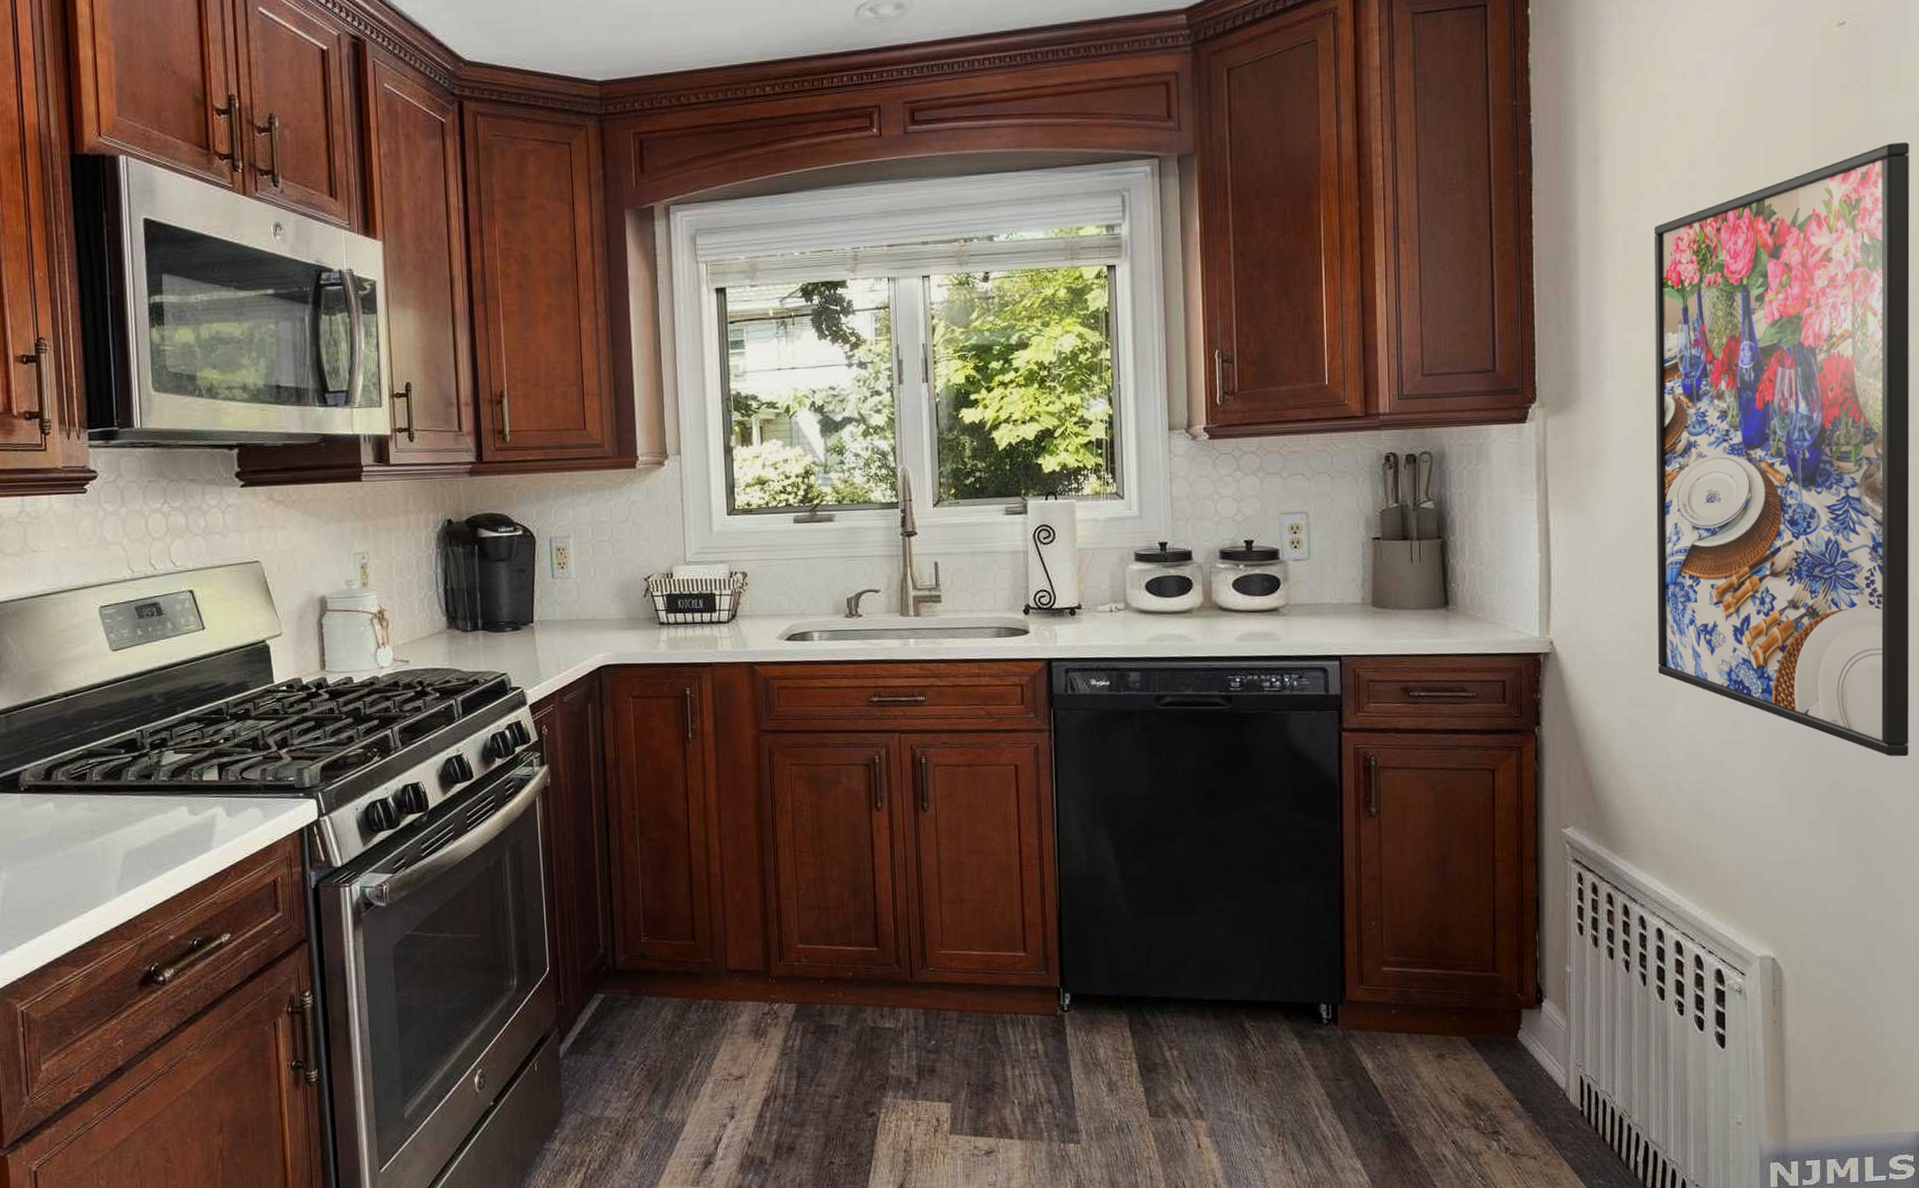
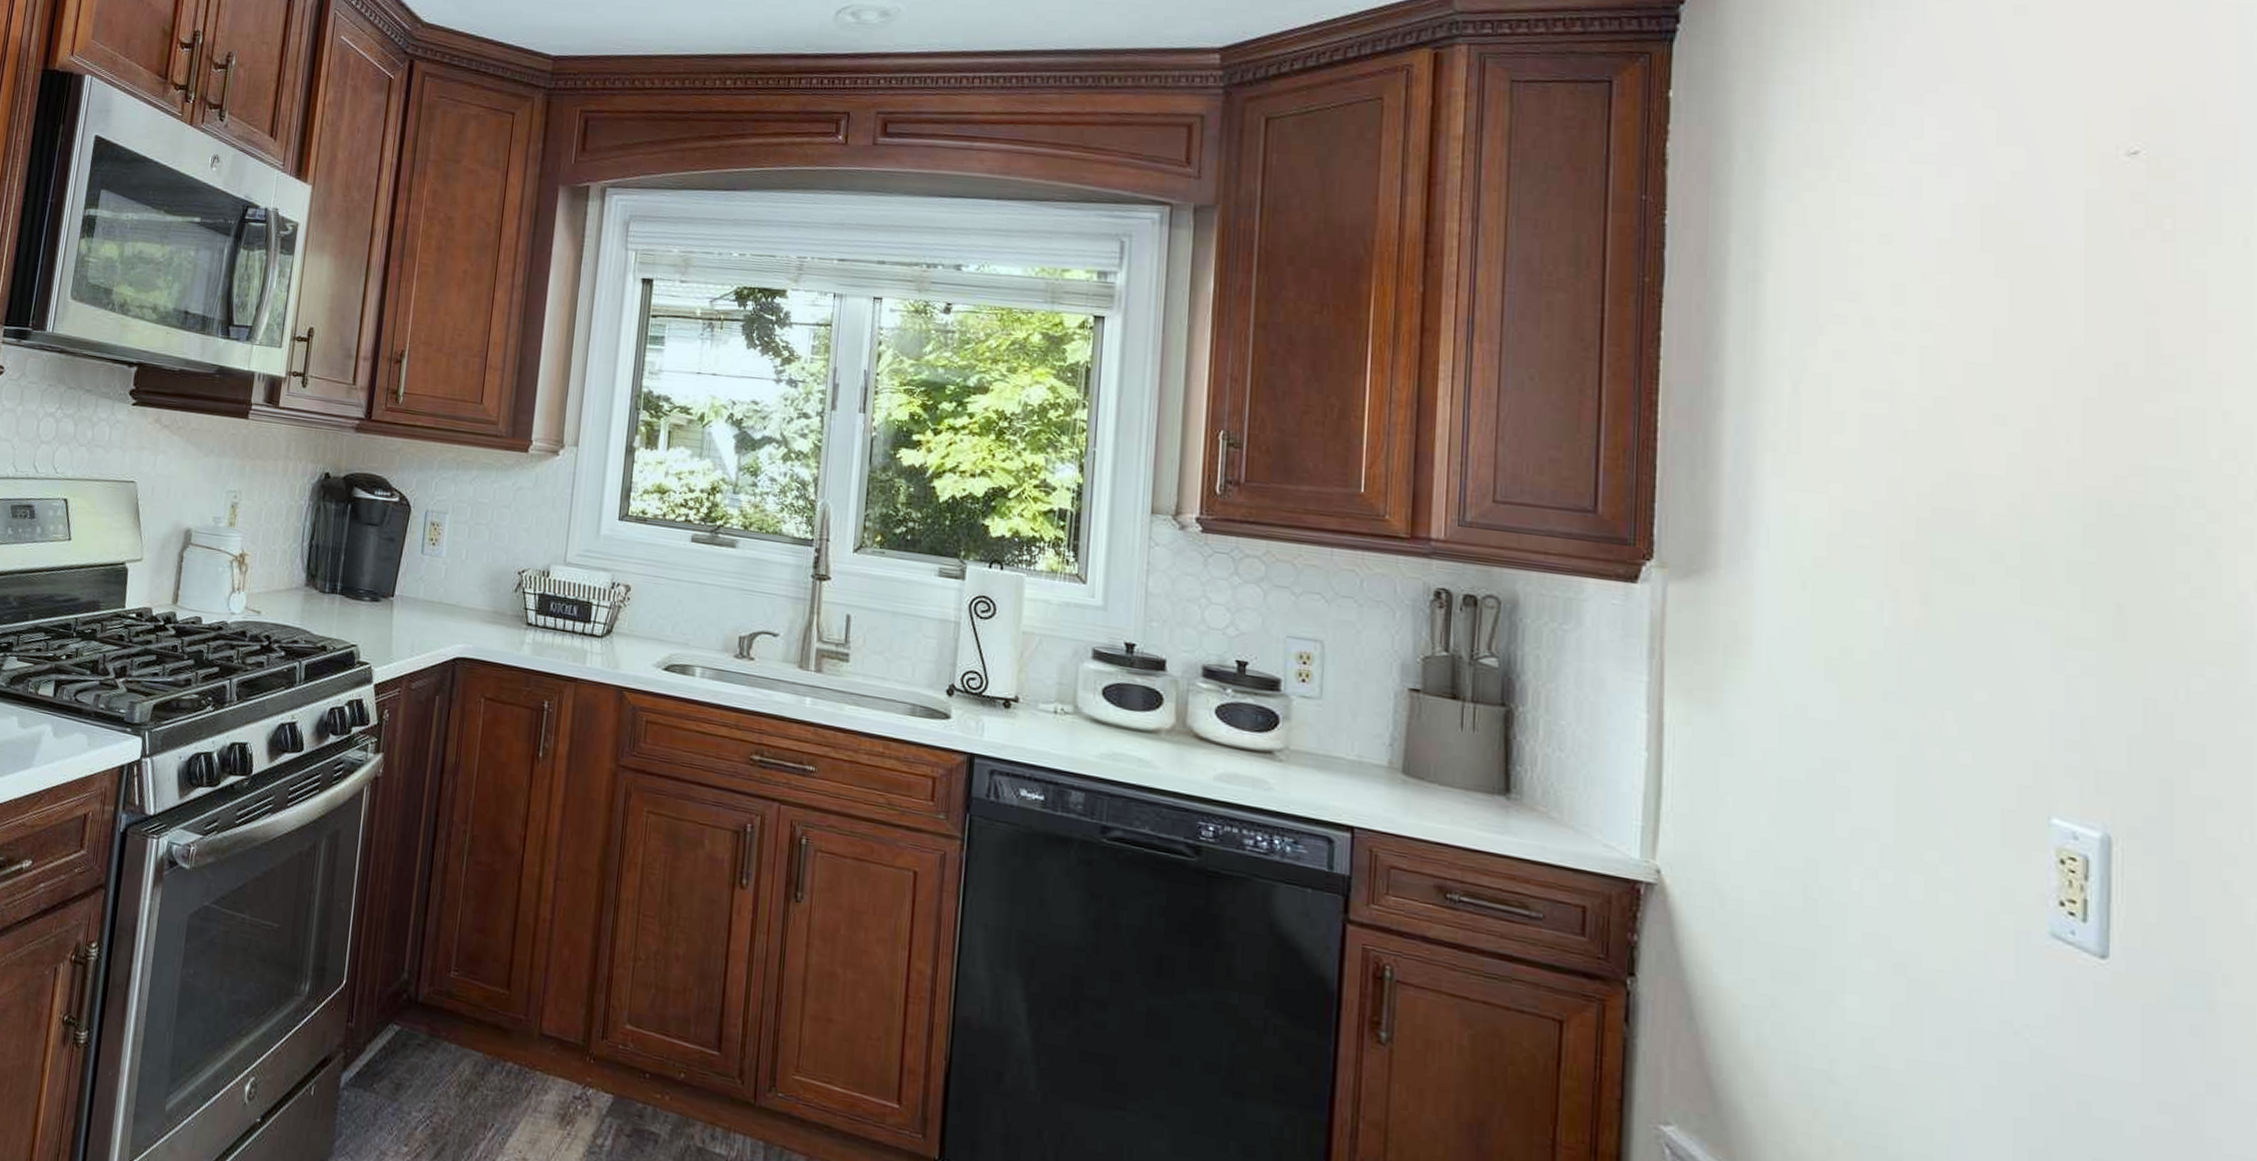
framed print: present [1654,142,1910,757] -> none [1819,309,2240,1151]

